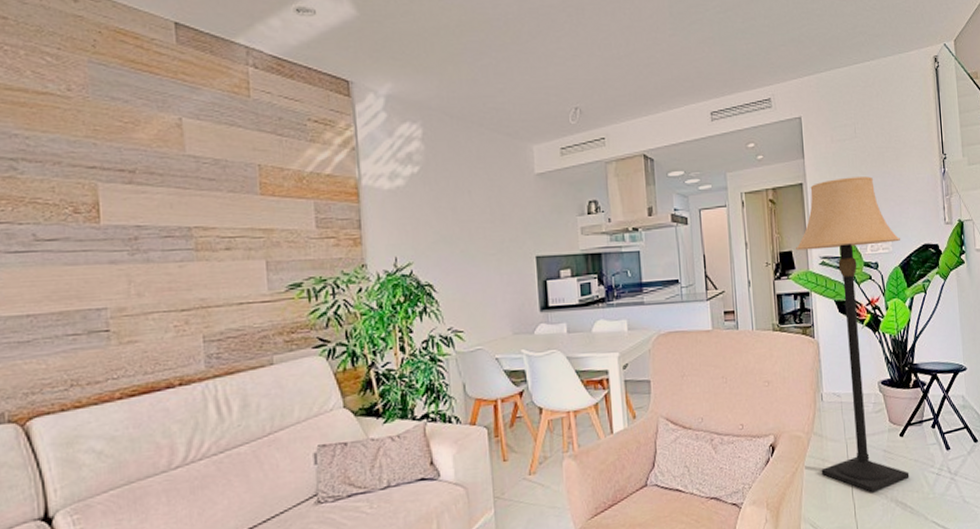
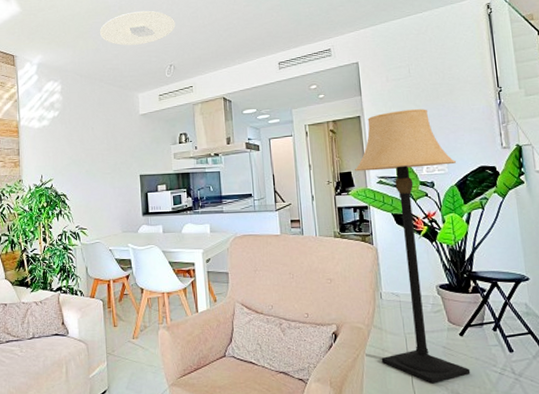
ceiling light: none [478,30,582,79] -> present [100,10,176,46]

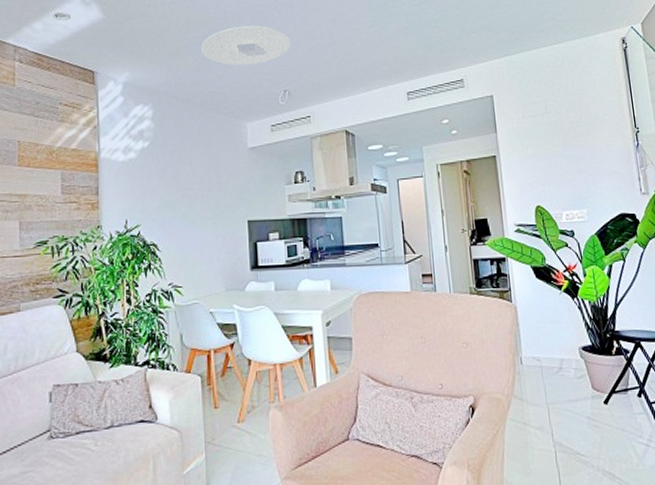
lamp: present [355,109,471,384] -> none [491,149,616,461]

